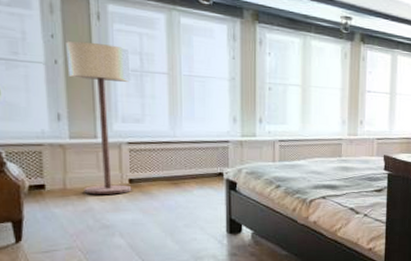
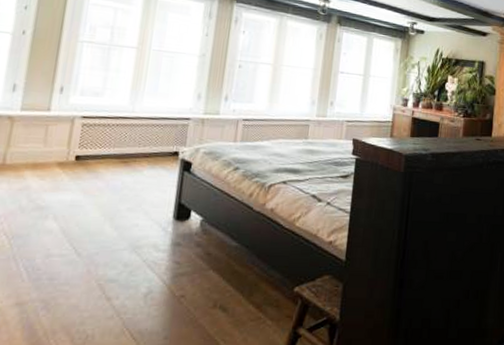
floor lamp: present [66,40,132,195] -> none [24,12,102,172]

